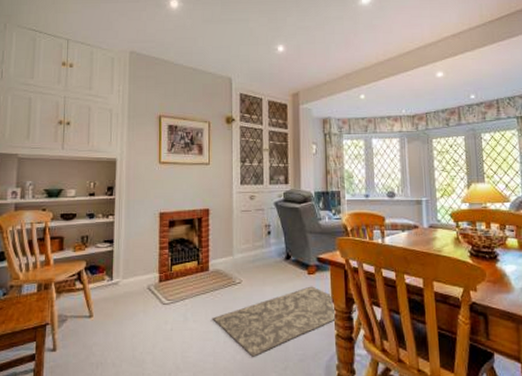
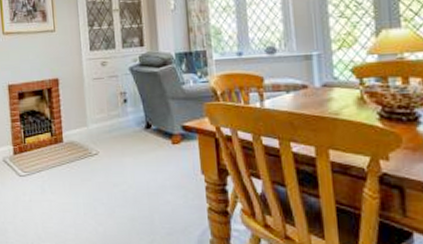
rug: present [212,286,358,357] -> none [70,156,234,229]

